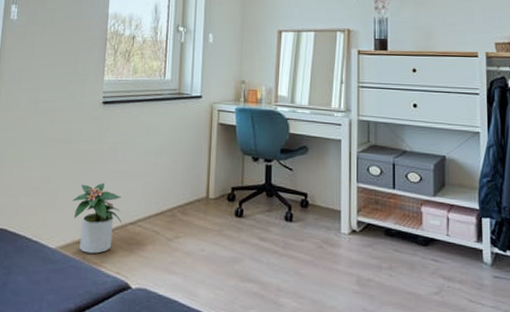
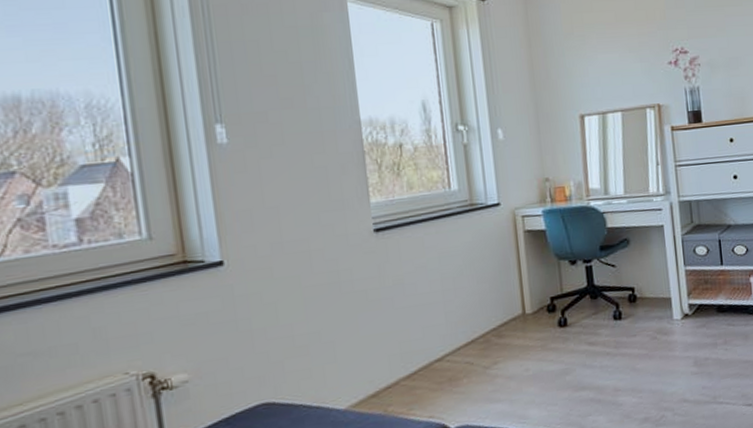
potted plant: present [72,182,123,254] -> none [357,322,427,405]

